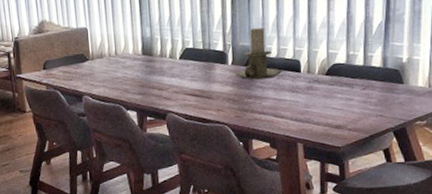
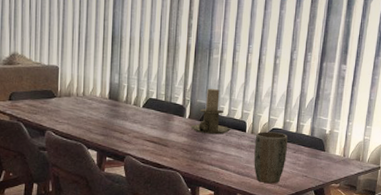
plant pot: none [313,67,354,129] -> present [254,131,288,184]

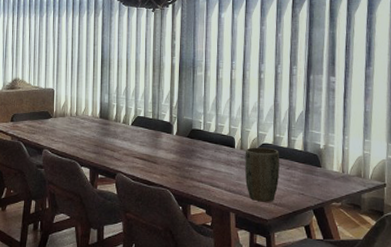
candle holder: present [190,89,231,135] -> none [178,105,219,151]

